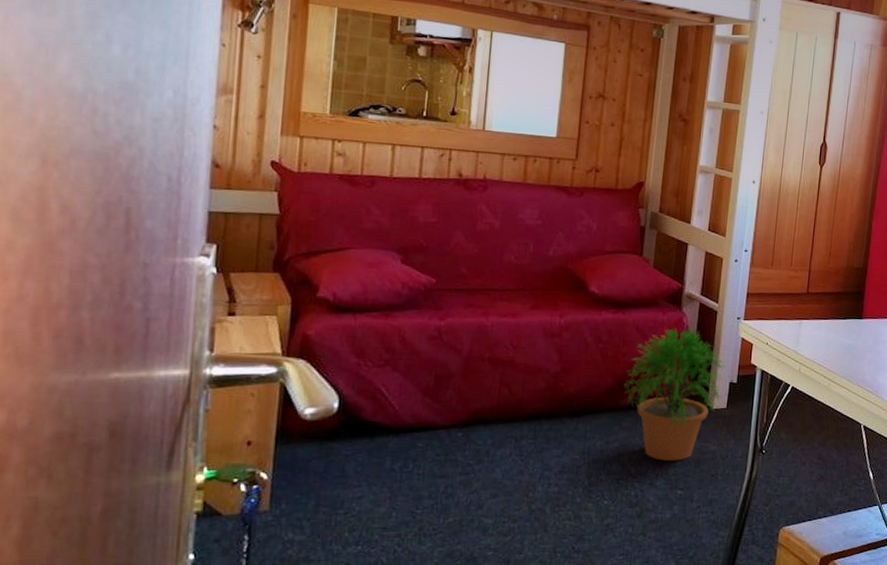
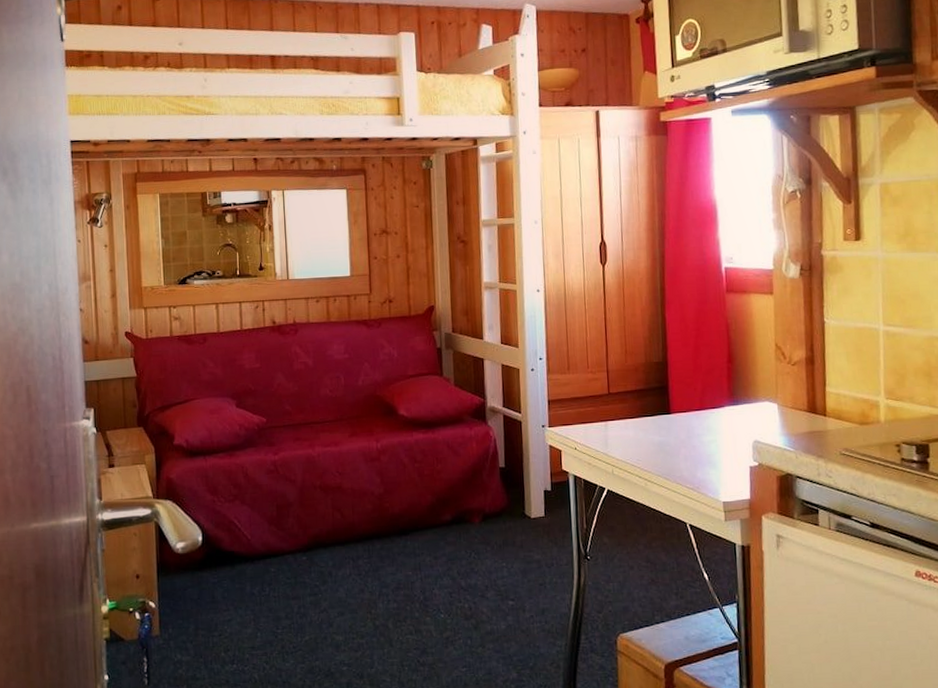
potted plant: present [623,327,724,461] -> none [442,439,538,573]

